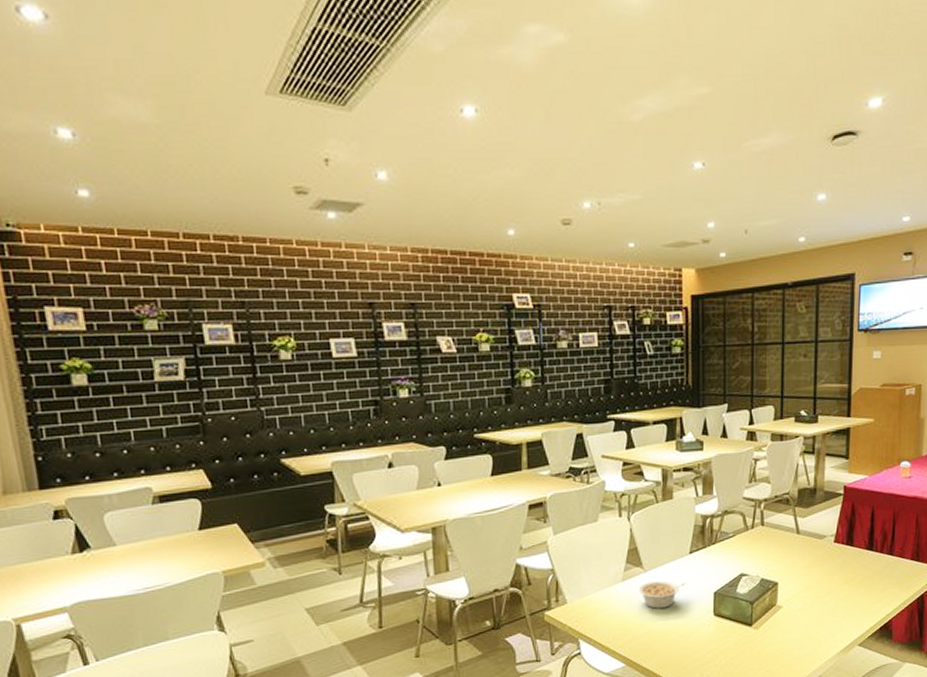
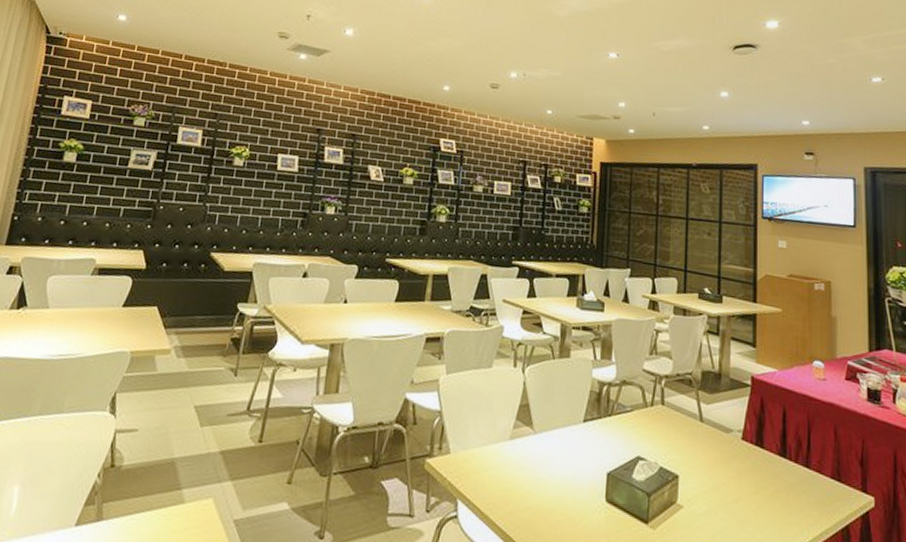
legume: present [638,580,687,609] -> none [526,446,579,481]

